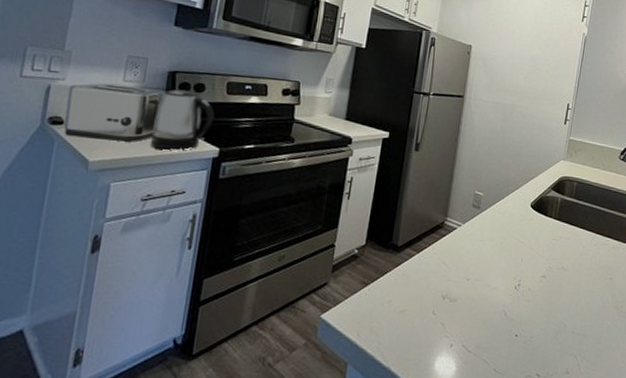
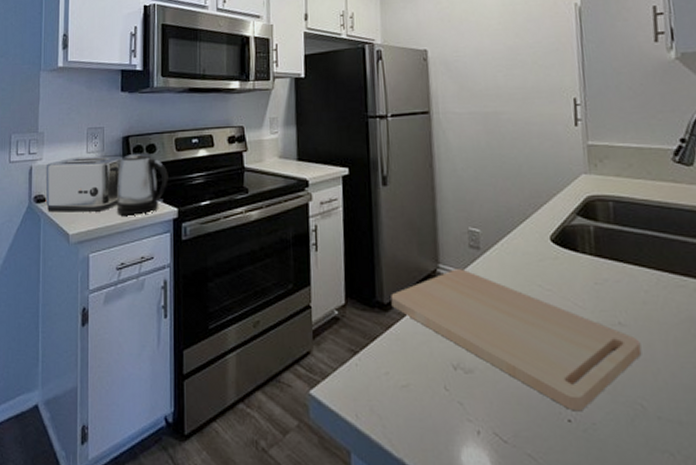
cutting board: none [403,222,573,329] -> present [391,269,642,412]

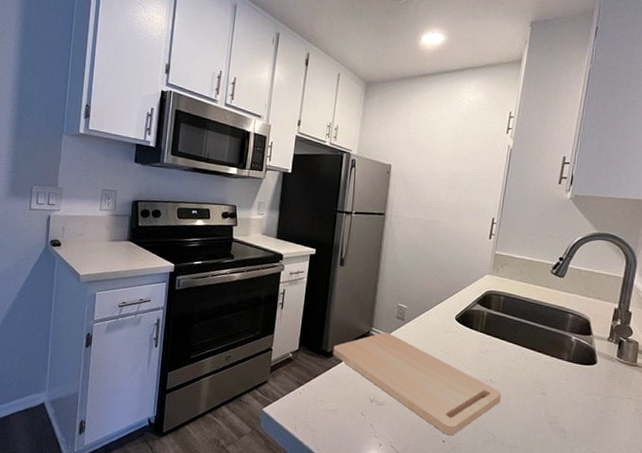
toaster: present [45,156,123,213] -> none [61,212,132,260]
kettle: present [116,153,168,216] -> none [122,215,169,266]

